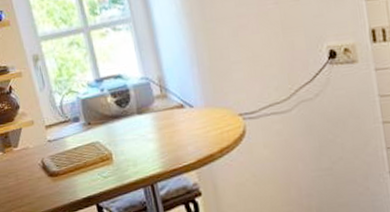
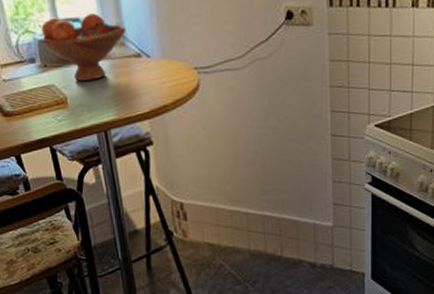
fruit bowl: none [83,69,167,136] -> present [40,13,126,81]

